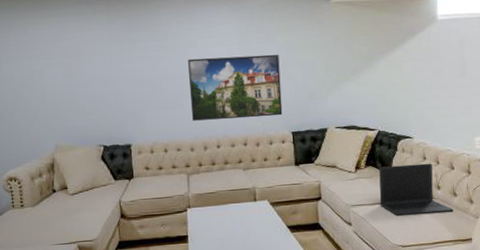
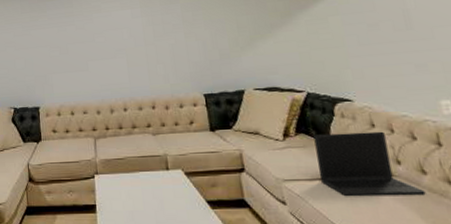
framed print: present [188,54,283,121] -> none [92,14,192,83]

